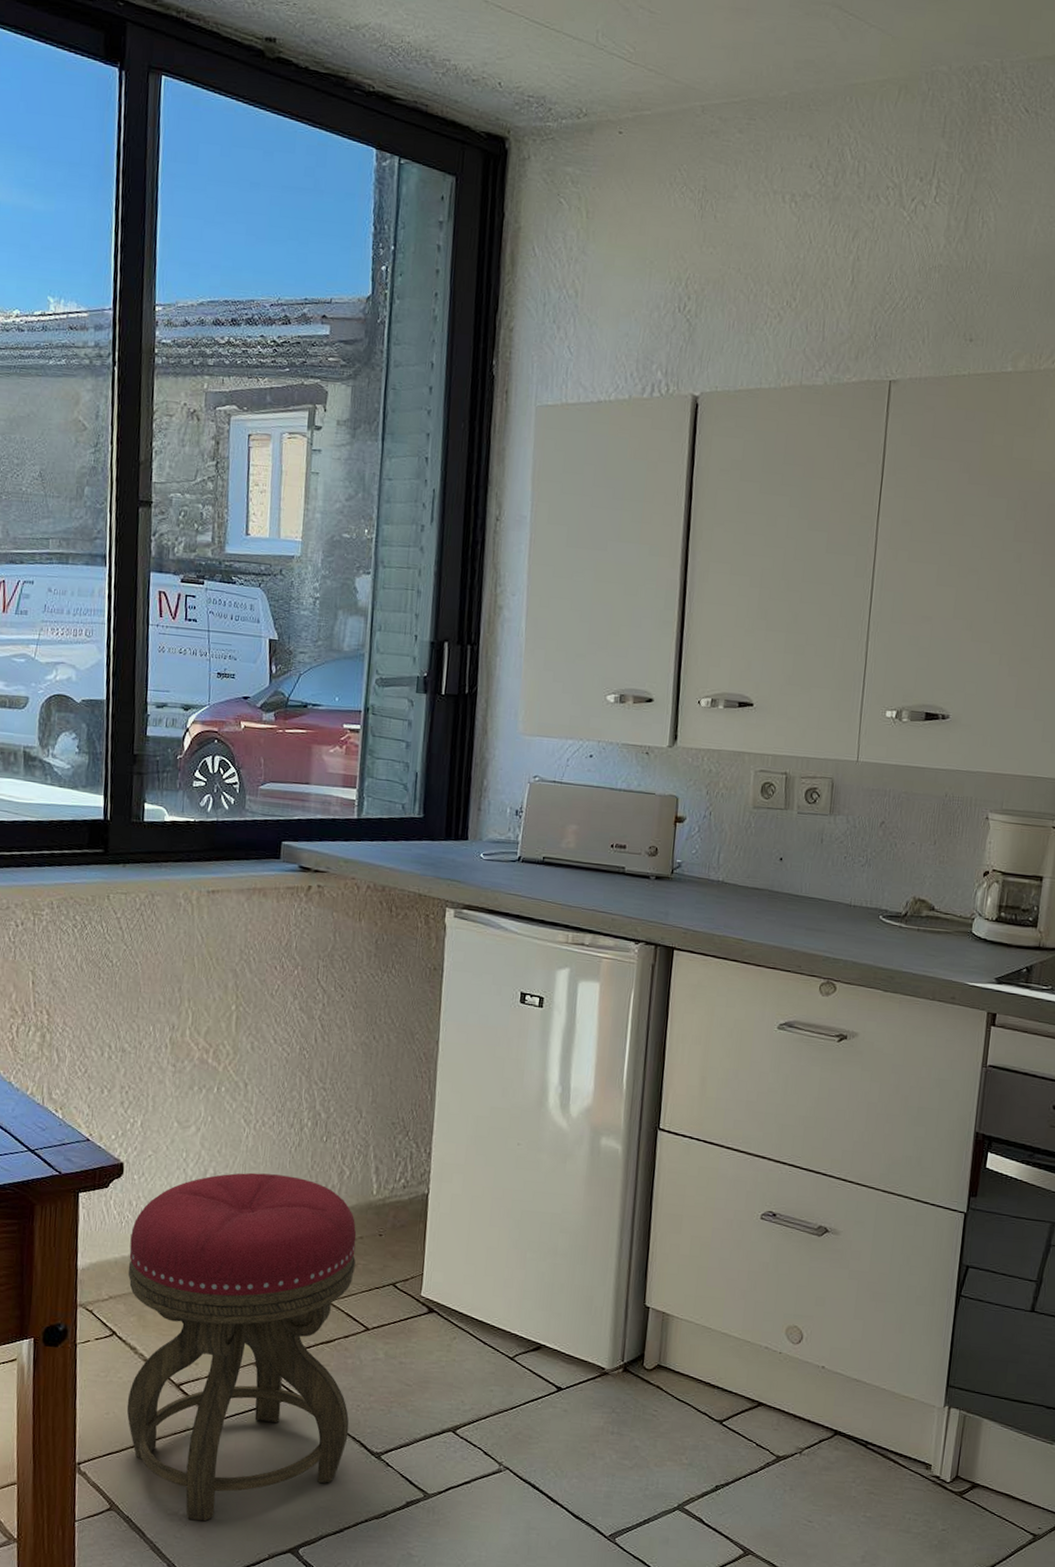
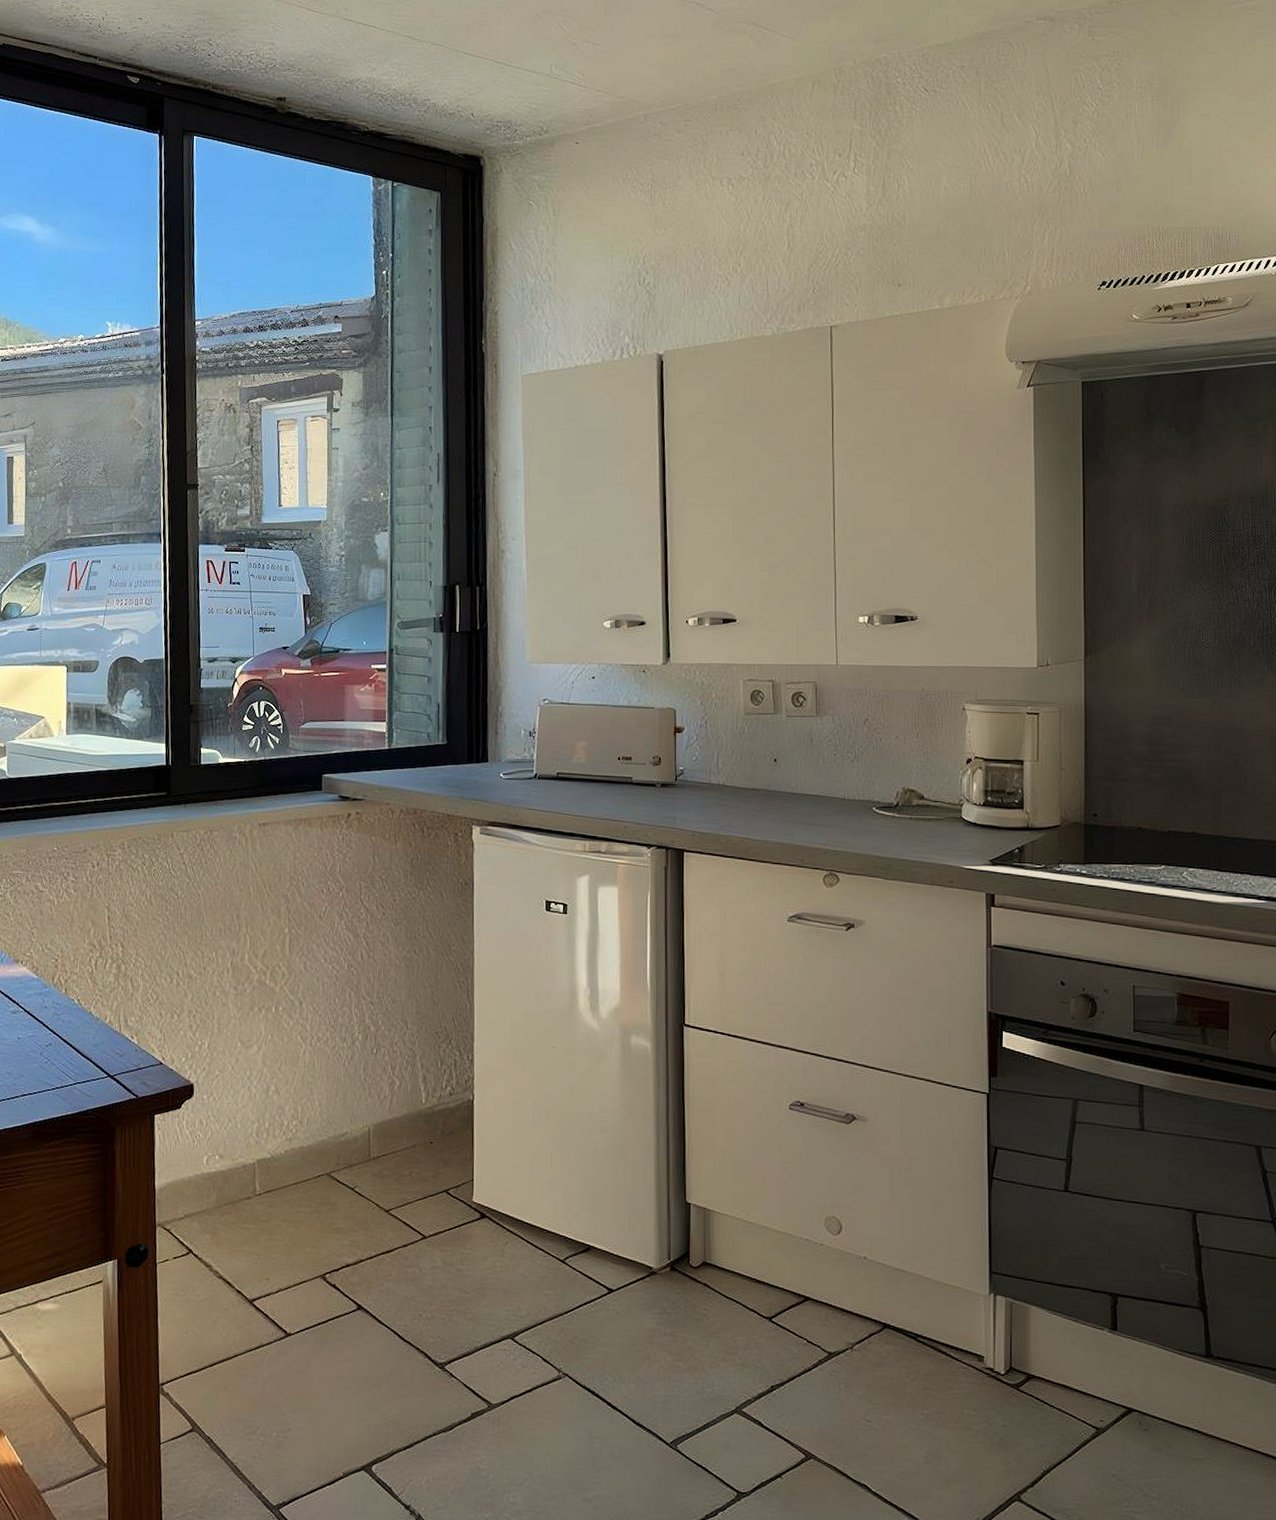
stool: present [126,1172,357,1522] -> none [201,1087,413,1440]

